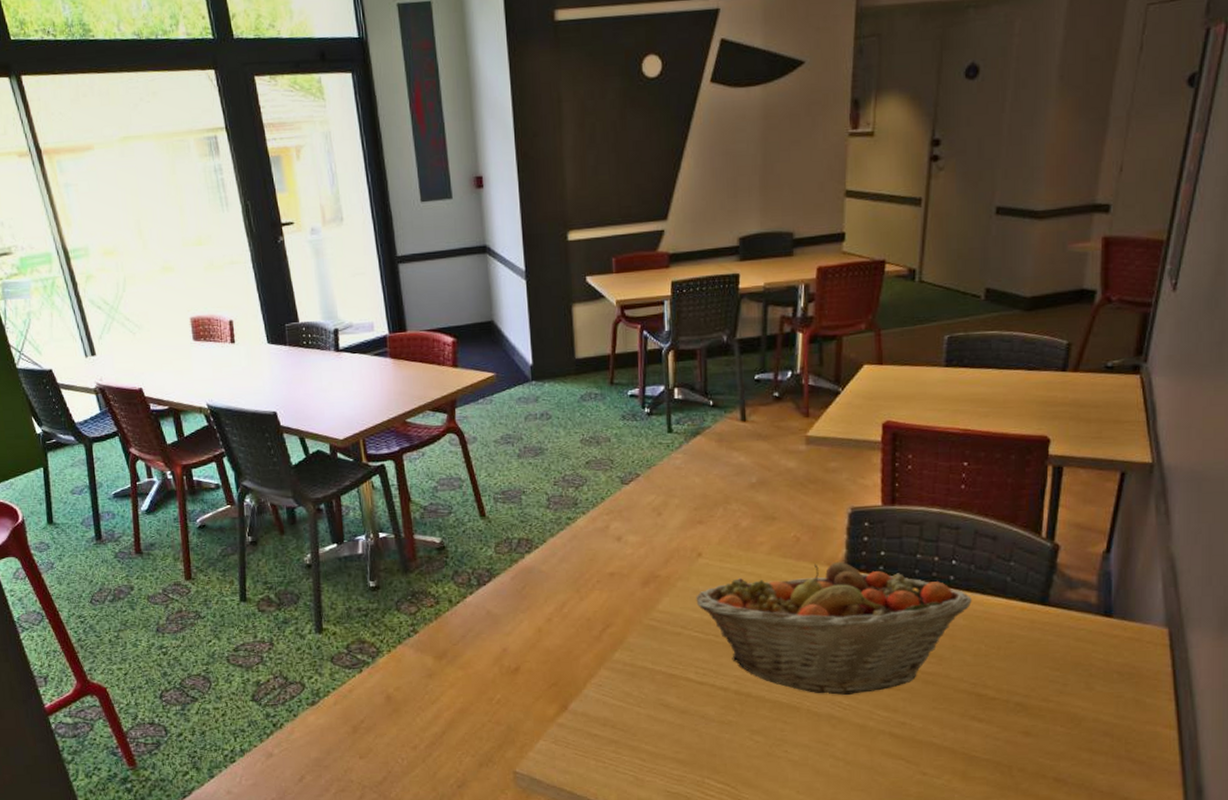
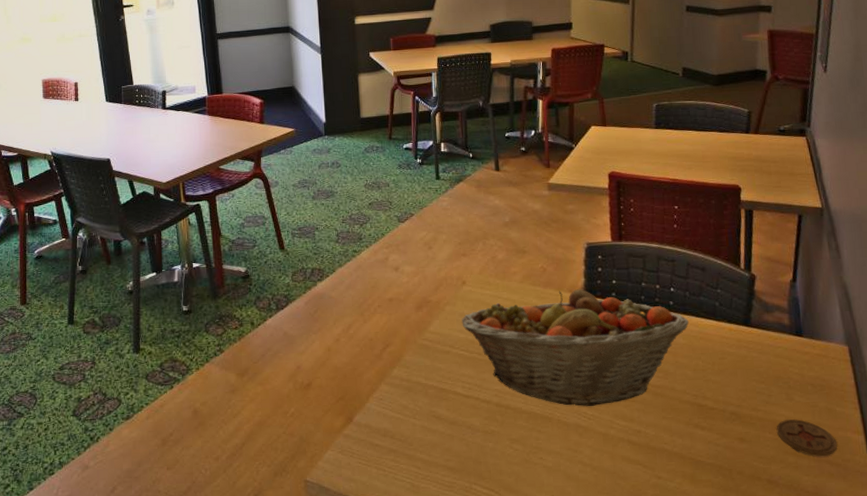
coaster: none [1069,711,1143,753] -> present [776,419,838,456]

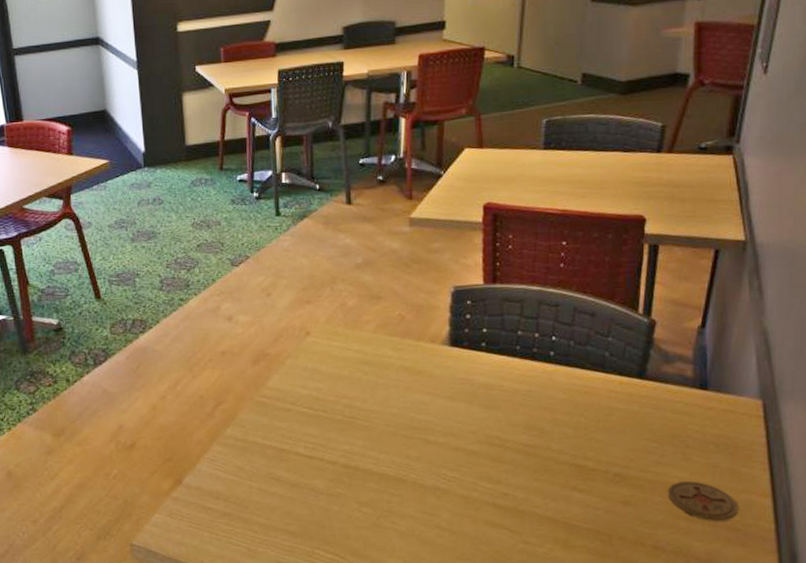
fruit basket: present [462,289,689,406] -> none [305,339,571,467]

